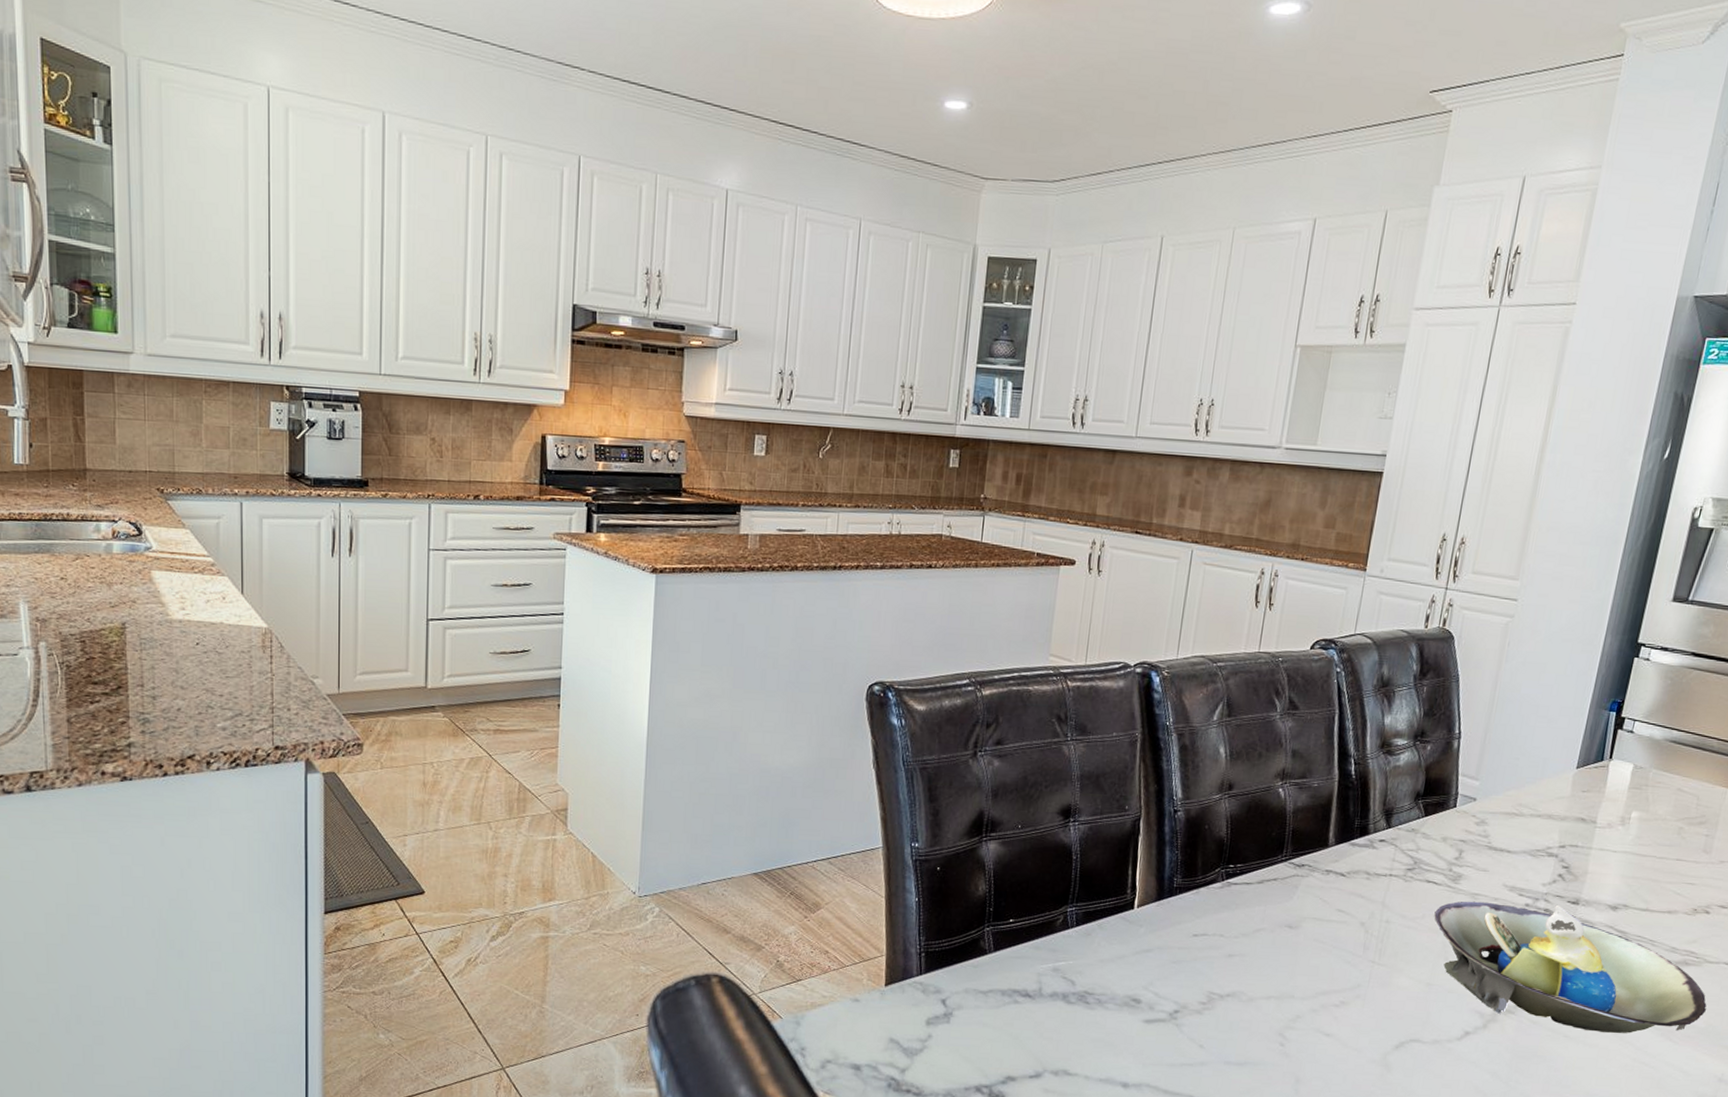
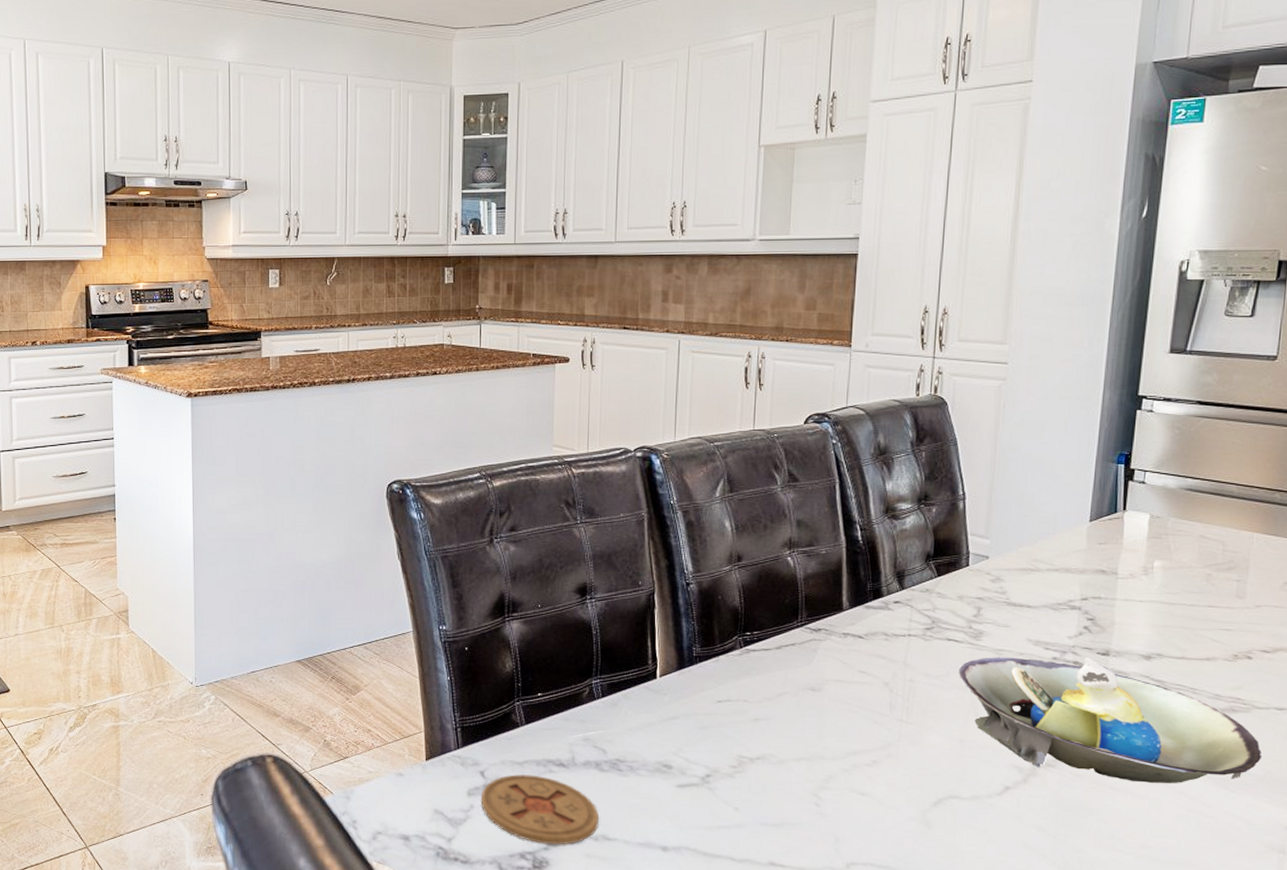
coaster: none [939,1004,1061,1079] -> present [480,774,599,844]

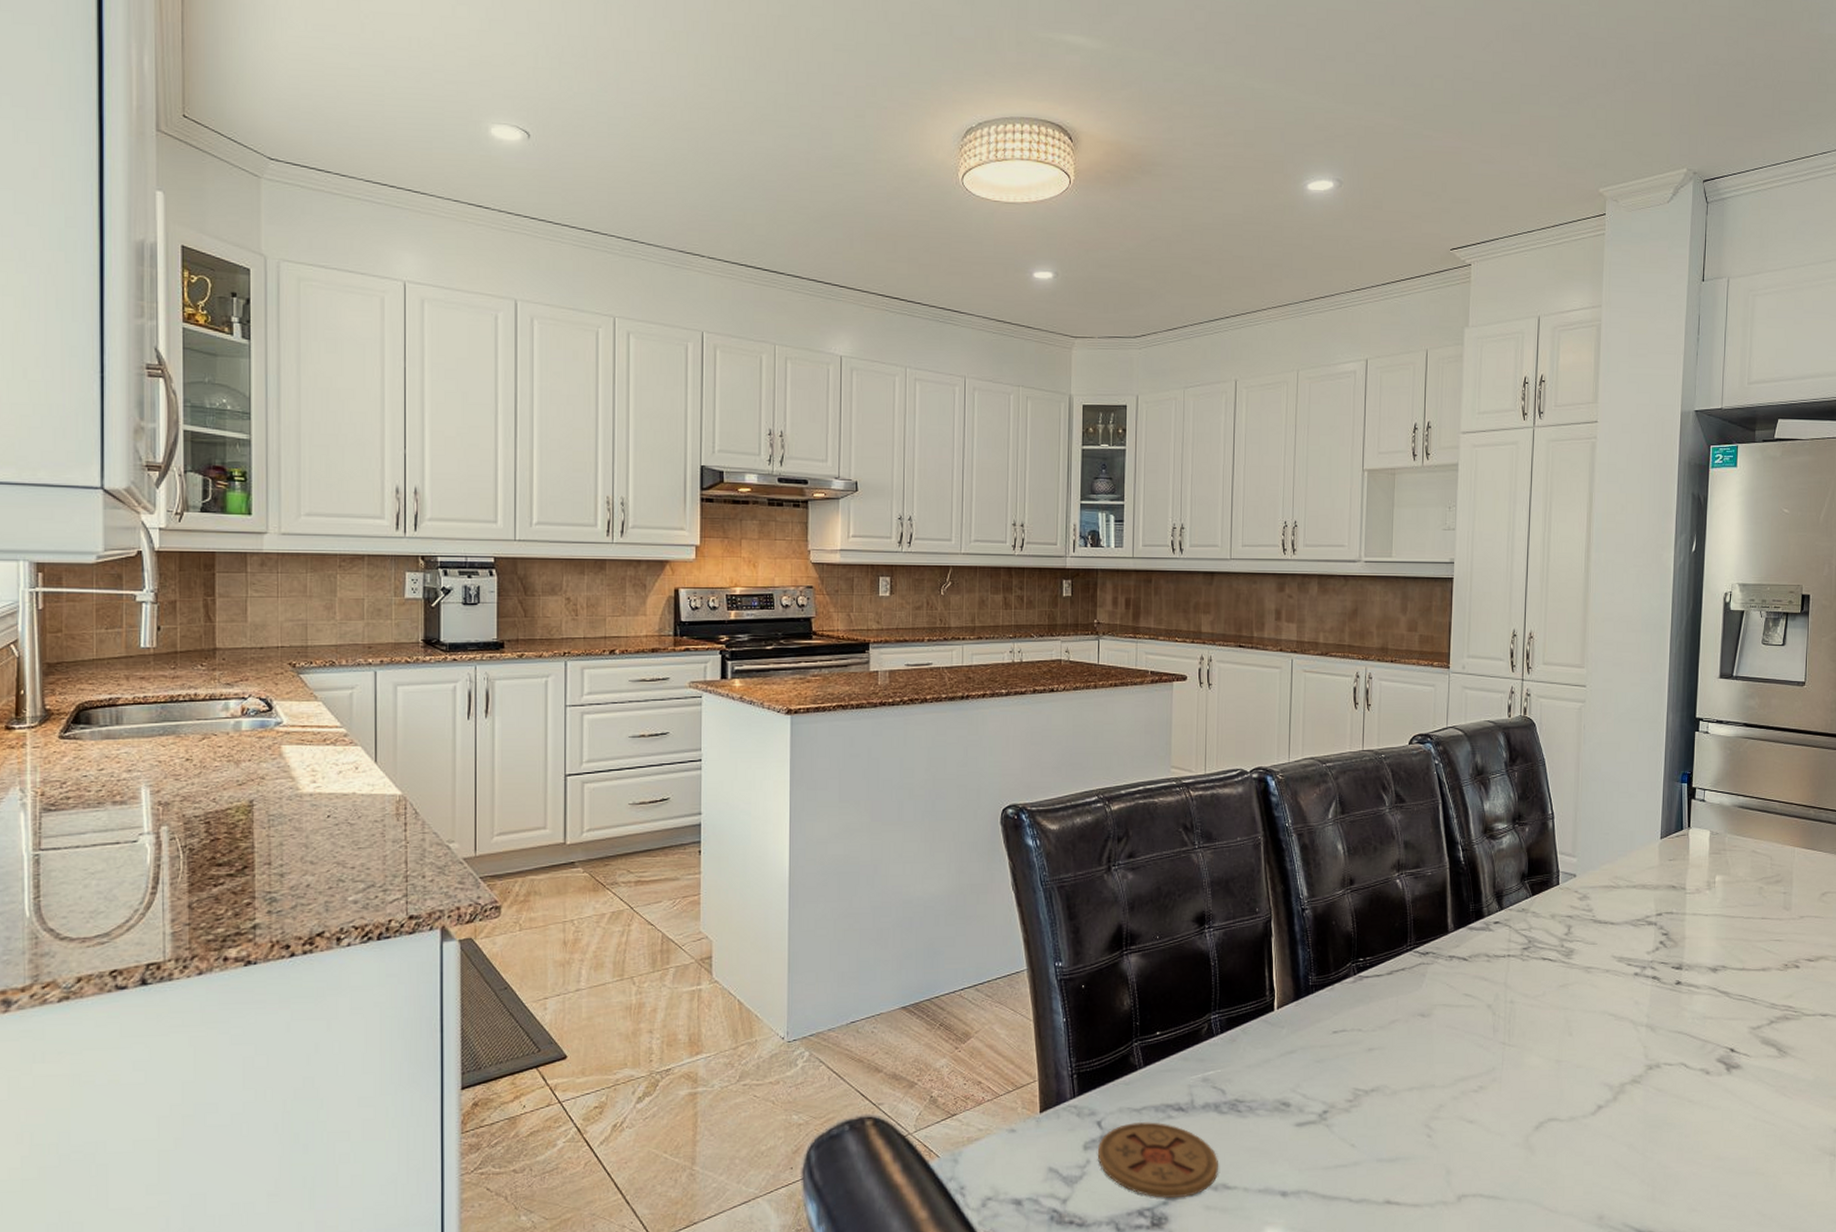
decorative bowl: present [959,657,1262,783] -> none [1554,972,1811,1094]

